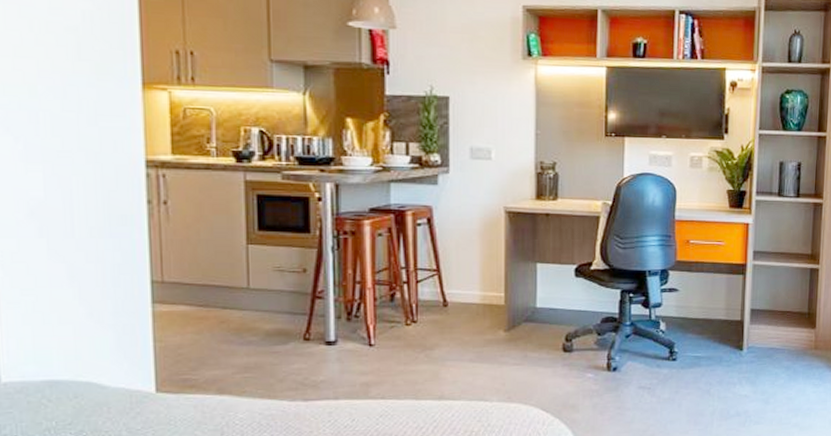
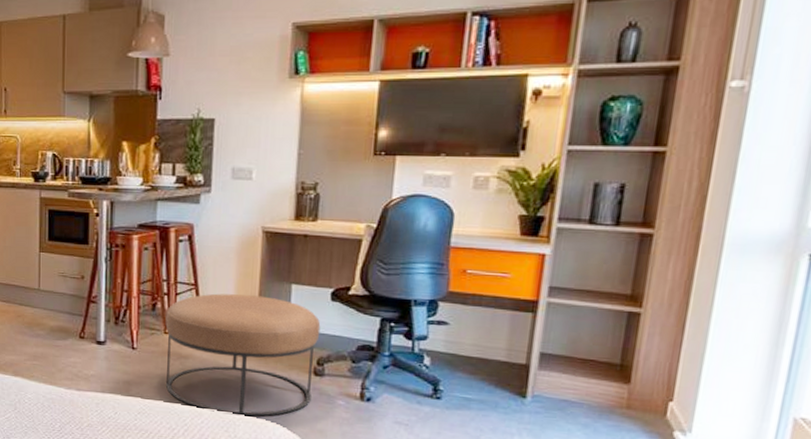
ottoman: none [406,277,567,404] -> present [165,293,321,417]

